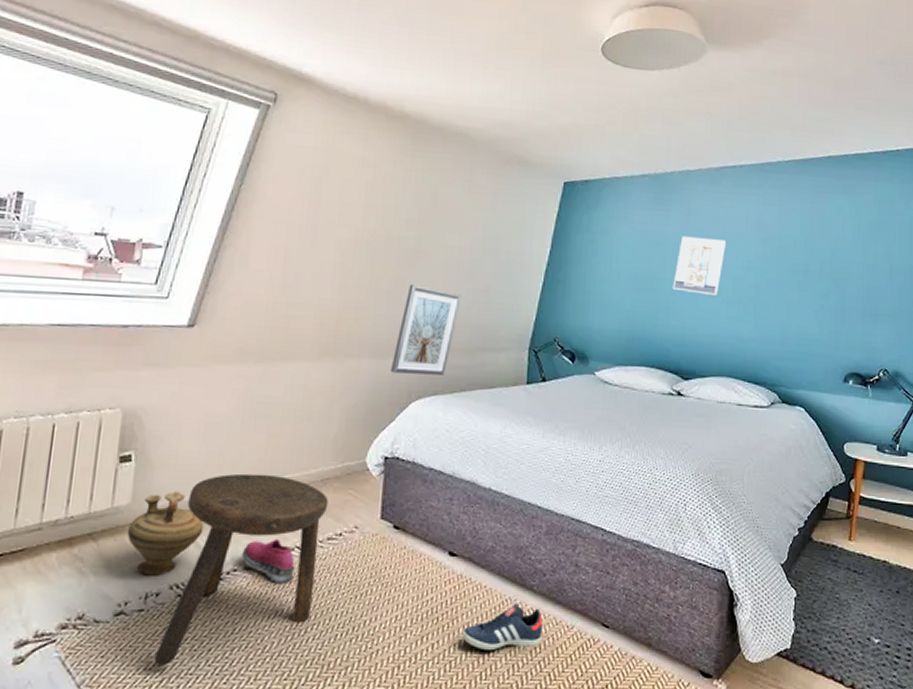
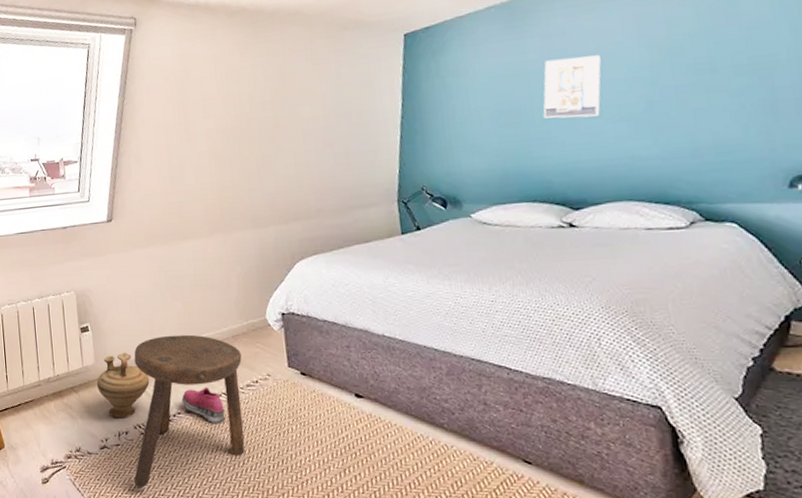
picture frame: present [390,283,462,375] -> none [272,158,324,239]
sneaker: present [462,603,543,650] -> none [381,440,461,483]

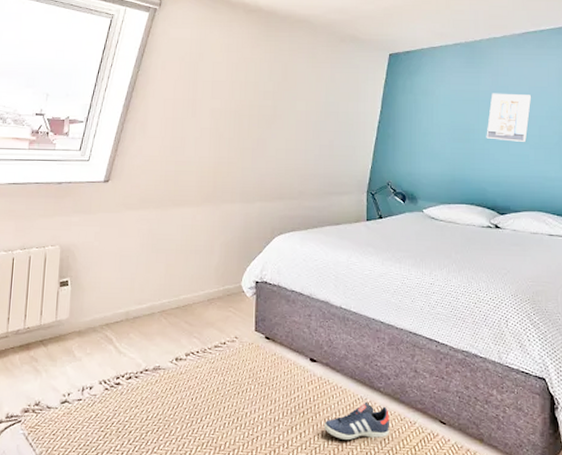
ceramic jug: present [96,352,150,418] -> none [67,308,122,374]
stool: present [134,334,245,489] -> none [90,295,214,444]
shoe: present [181,386,226,424] -> none [150,346,191,382]
sneaker: none [381,440,461,483] -> present [324,401,389,440]

